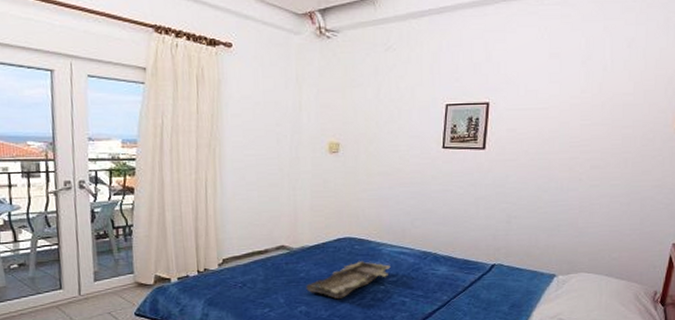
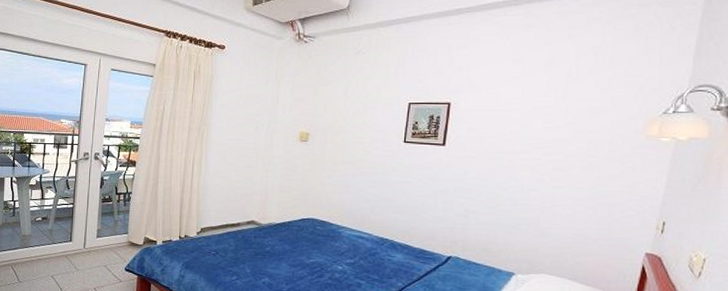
tray: present [306,261,391,300] -> none [270,241,349,275]

